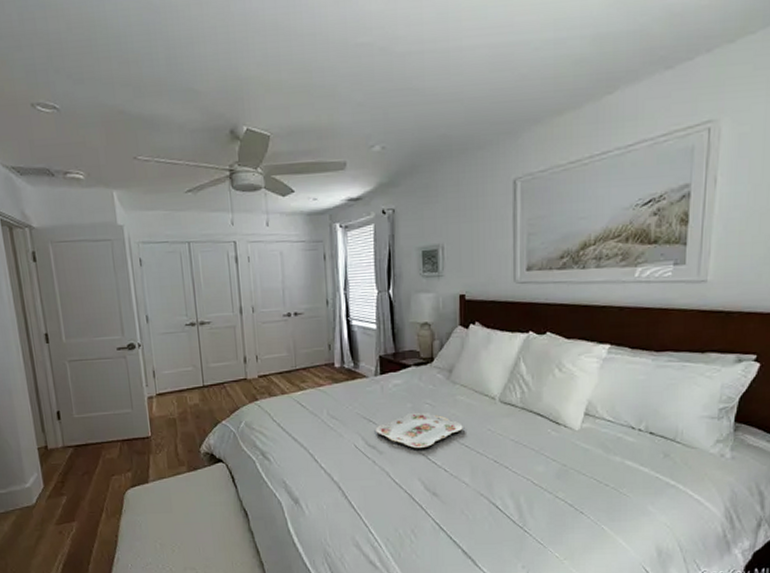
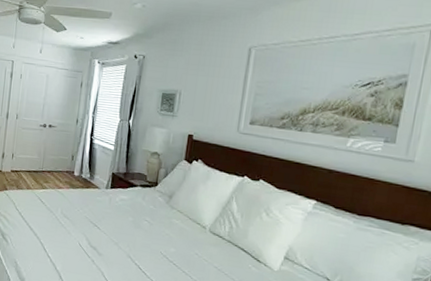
serving tray: present [375,412,463,449] -> none [98,225,174,259]

